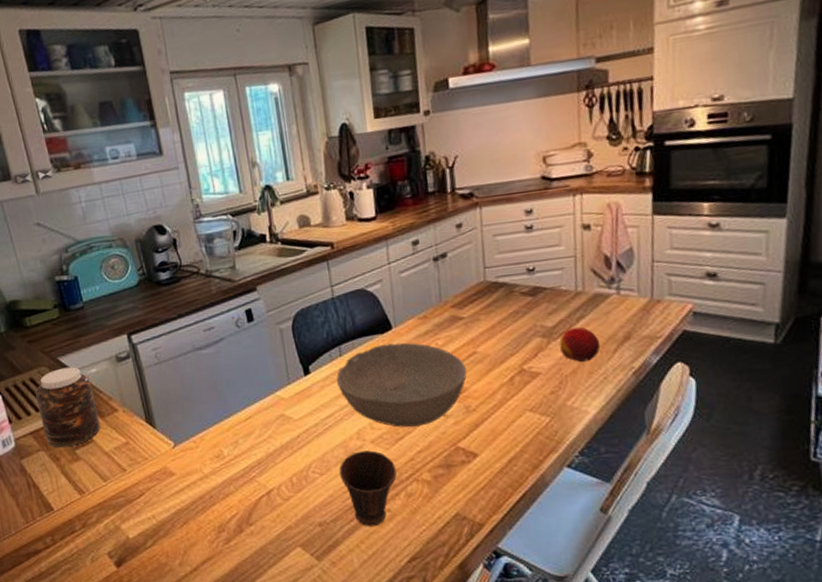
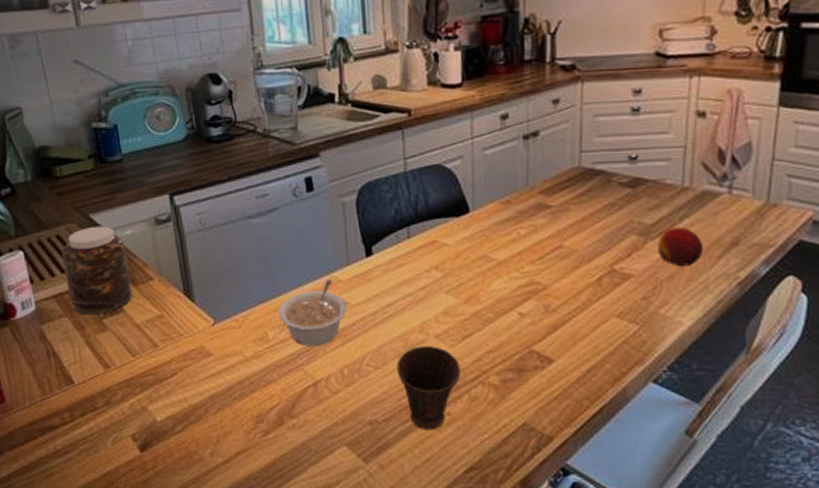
legume: none [230,398,292,460] -> present [277,280,348,347]
bowl: present [336,342,467,427] -> none [401,229,550,323]

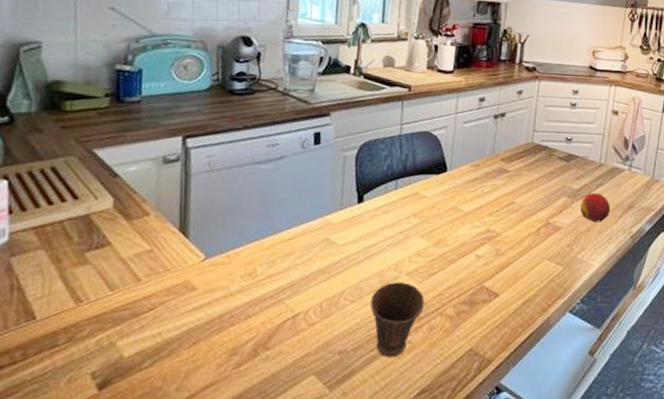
jar: present [62,226,132,315] -> none [50,161,126,249]
legume: present [277,280,348,347] -> none [269,222,335,282]

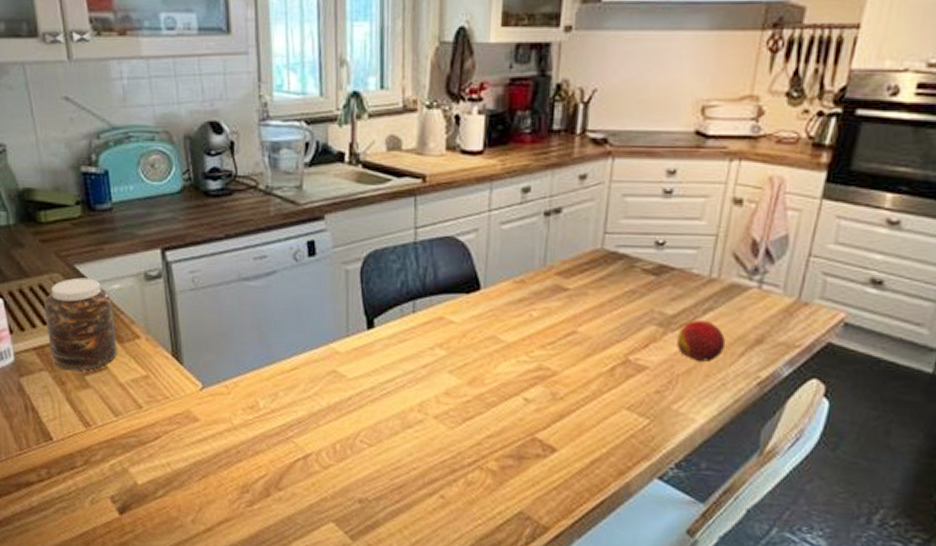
jar: none [50,161,126,249] -> present [44,277,117,371]
cup: present [370,282,425,358] -> none [391,425,458,513]

